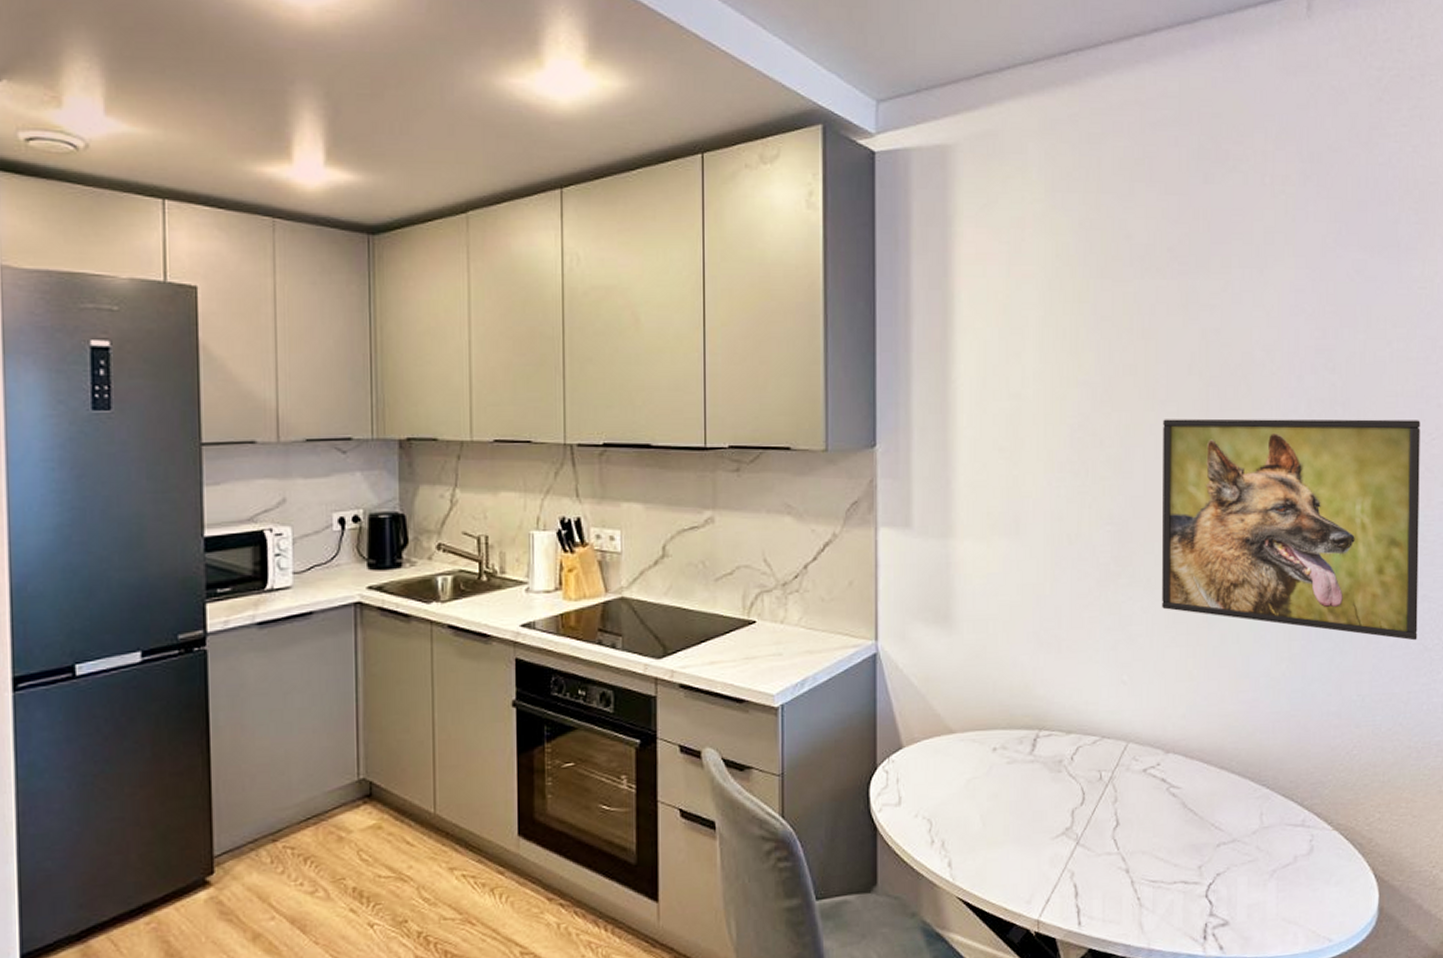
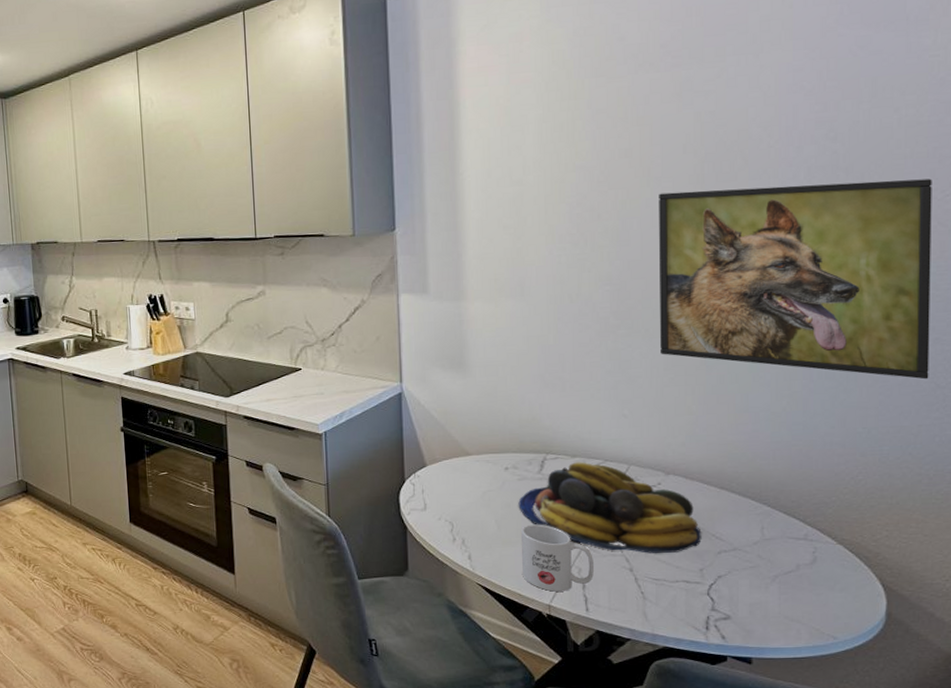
fruit bowl: none [1007,739,1201,850] -> present [518,462,702,553]
mug: none [1009,818,1089,903] -> present [521,524,595,592]

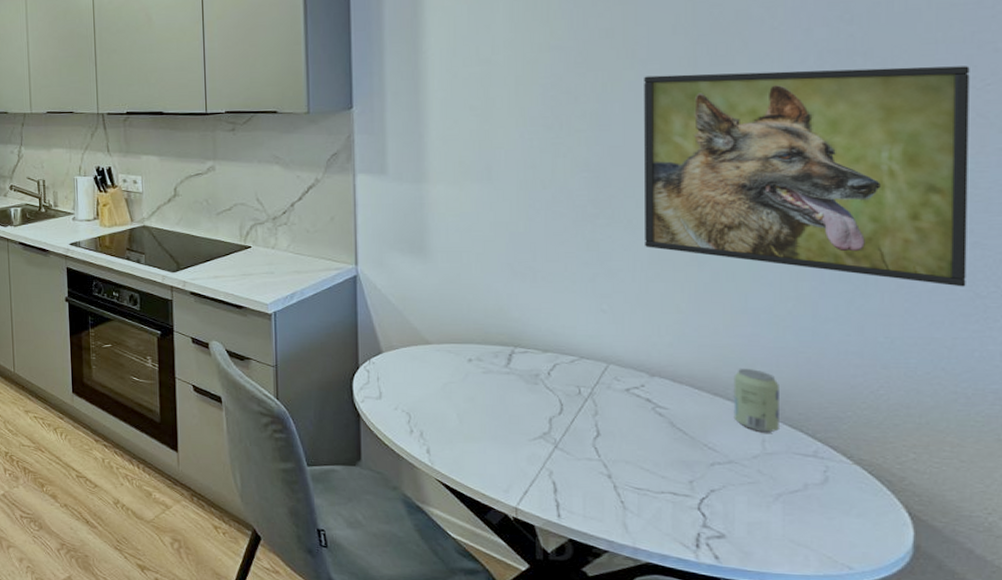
fruit bowl: present [518,462,702,553] -> none [483,357,692,461]
mug: present [521,524,595,592] -> none [486,421,568,494]
beverage can: none [737,463,776,521] -> present [733,369,779,433]

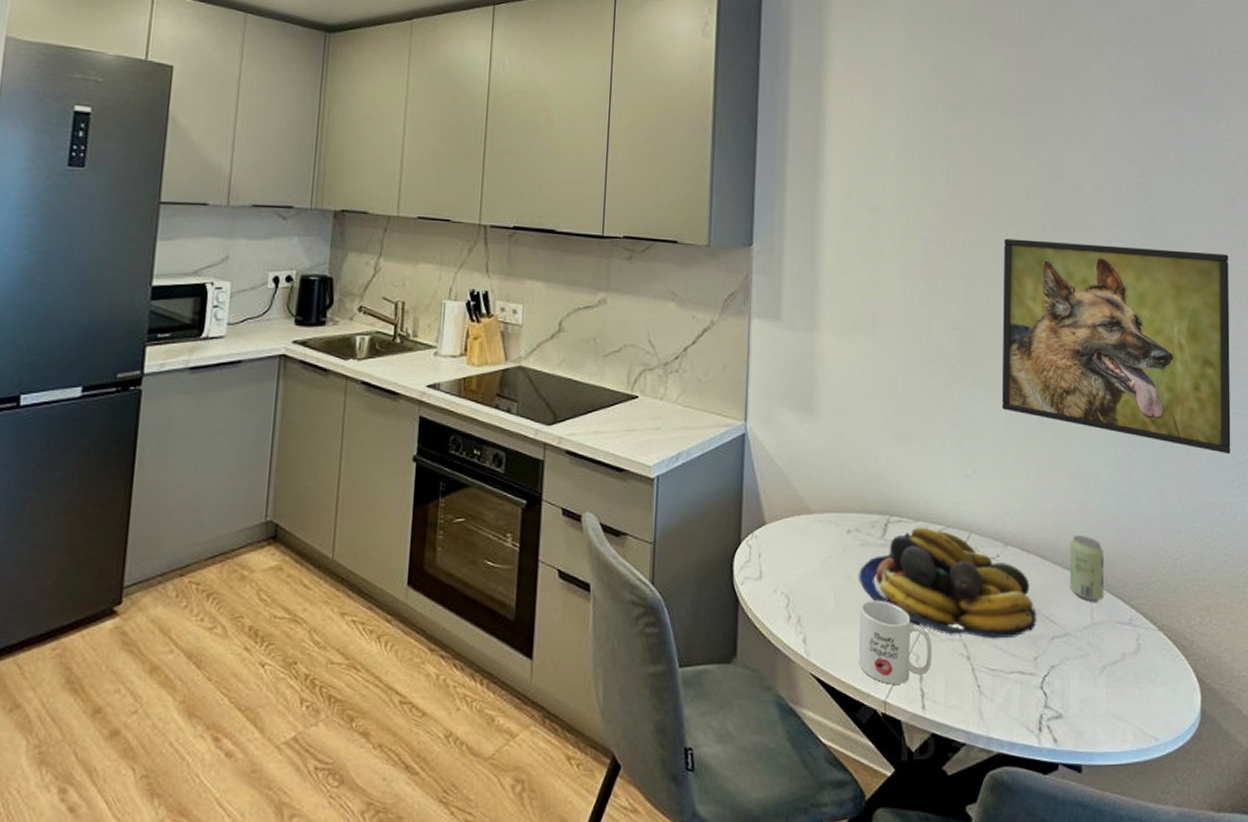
fruit bowl: none [483,357,692,461] -> present [859,527,1037,638]
mug: none [486,421,568,494] -> present [859,600,933,685]

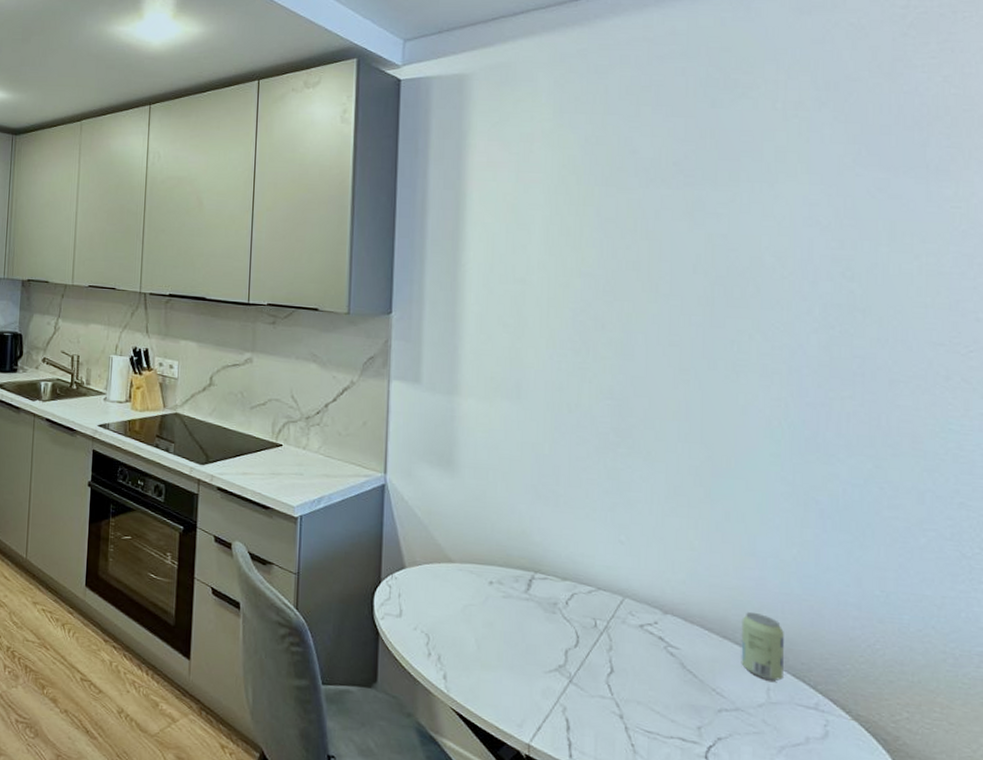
fruit bowl: present [859,527,1037,638] -> none [501,586,701,704]
mug: present [859,600,933,685] -> none [501,649,581,731]
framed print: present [1002,238,1231,454] -> none [662,311,955,547]

